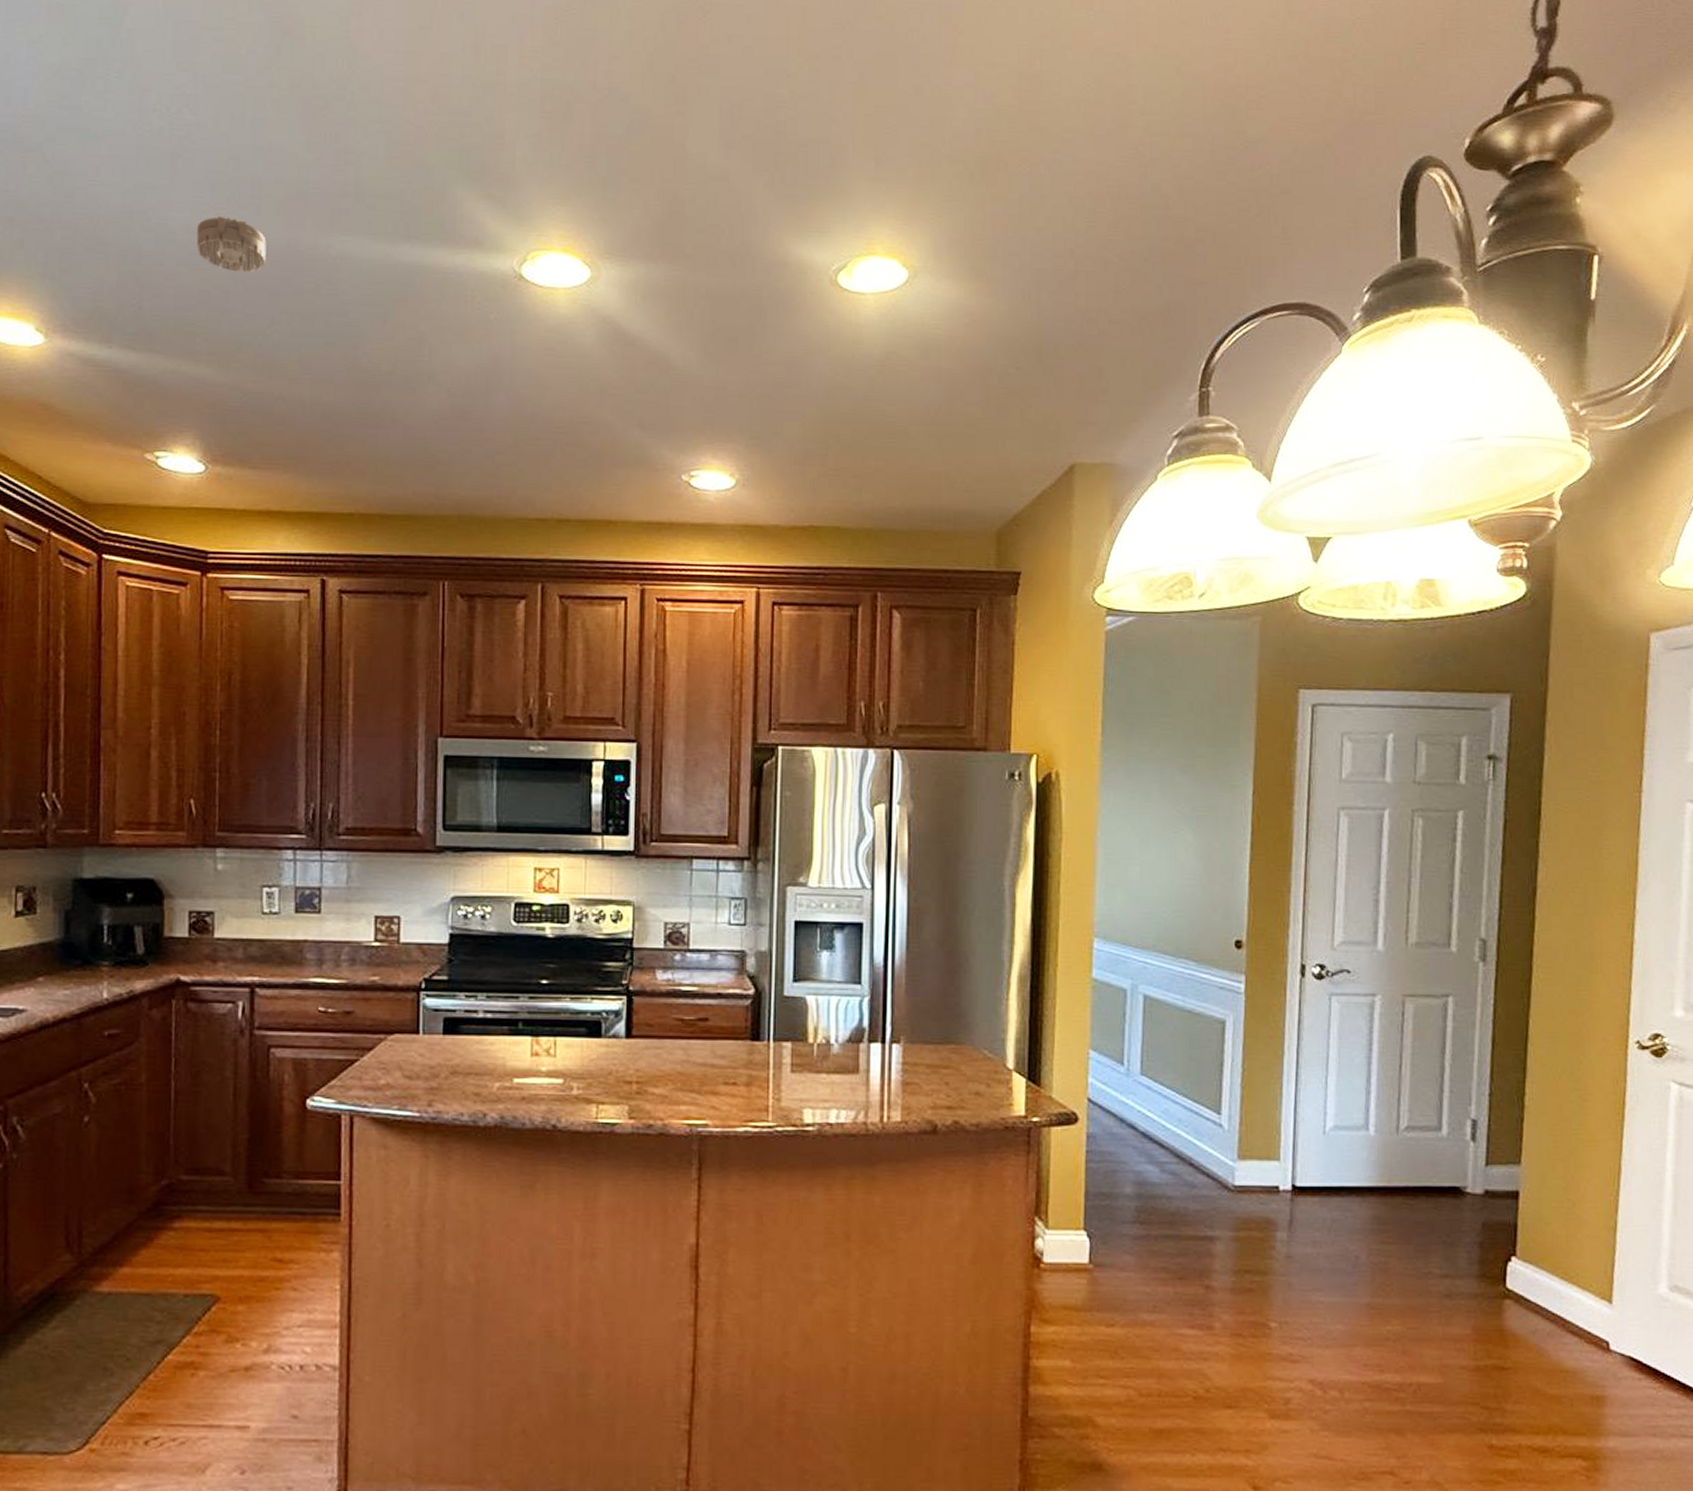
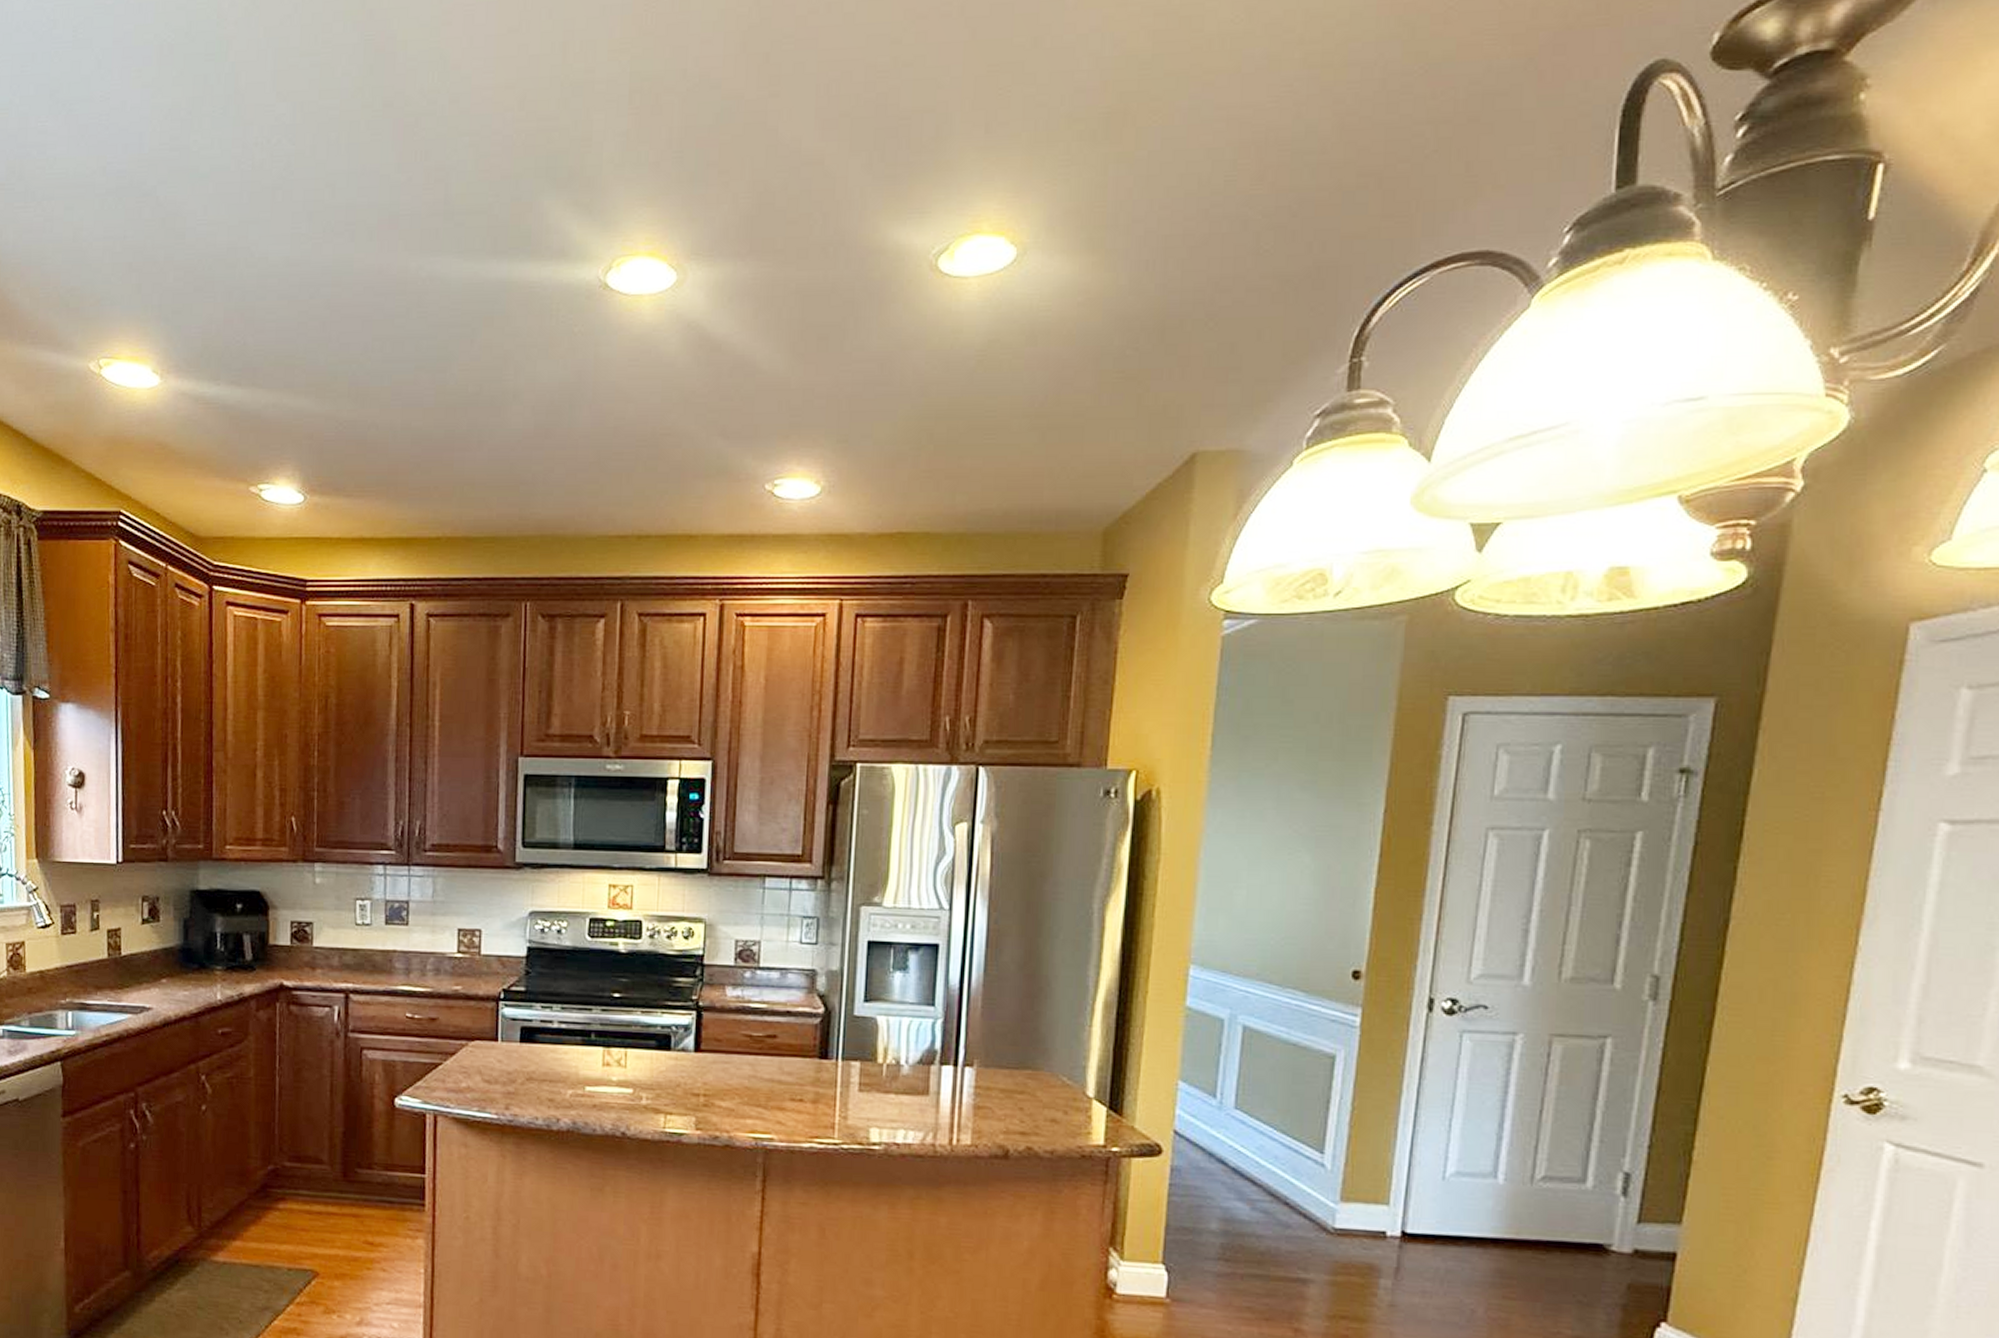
smoke detector: present [196,215,267,273] -> none [295,245,360,301]

